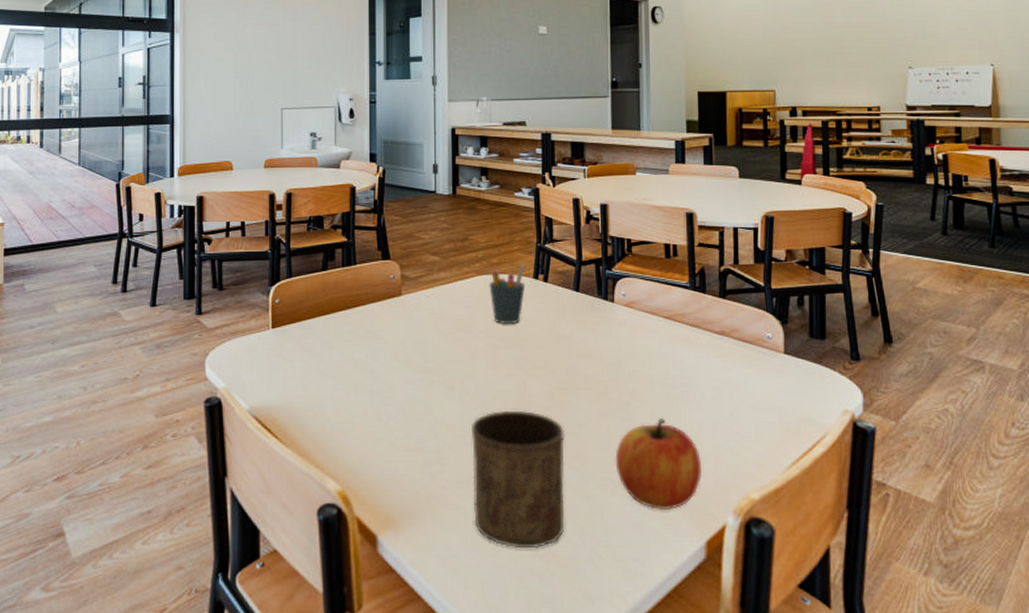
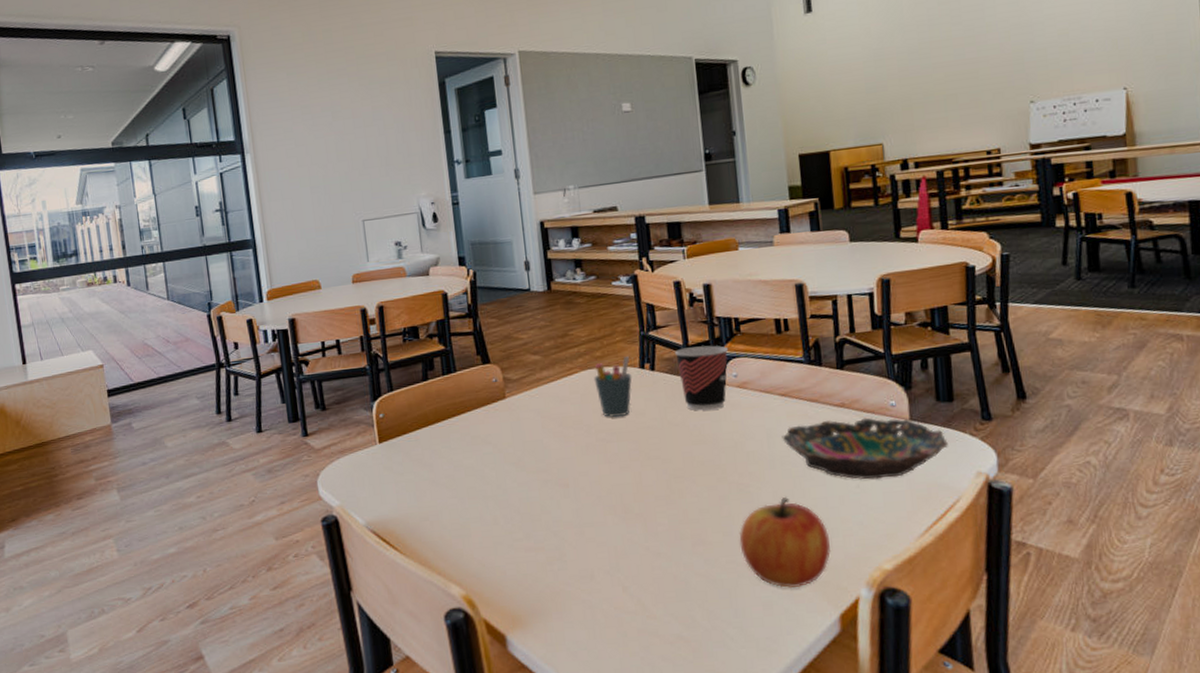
cup: present [470,410,566,549] -> none [588,501,694,637]
cup: none [569,263,618,326] -> present [675,345,728,411]
bowl: none [663,347,818,408] -> present [781,417,948,480]

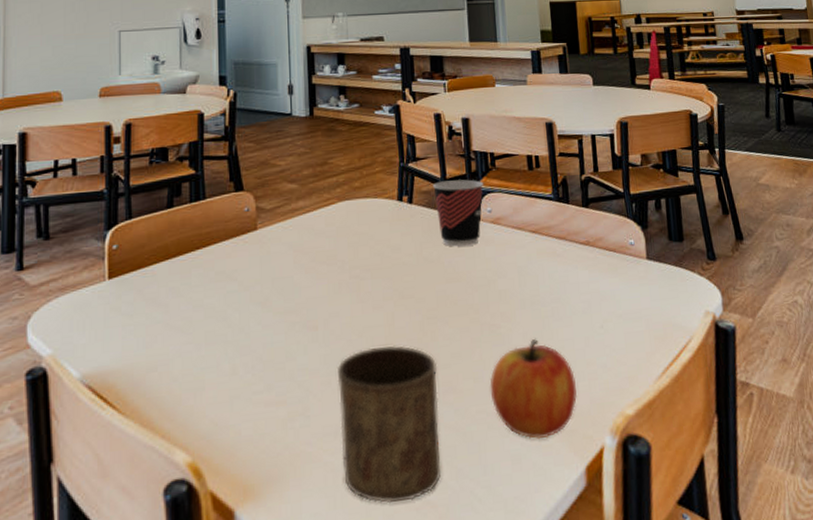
cup: none [588,501,694,637] -> present [336,345,442,504]
pen holder: present [594,356,632,417] -> none [351,188,390,252]
bowl: present [781,417,948,480] -> none [532,256,680,320]

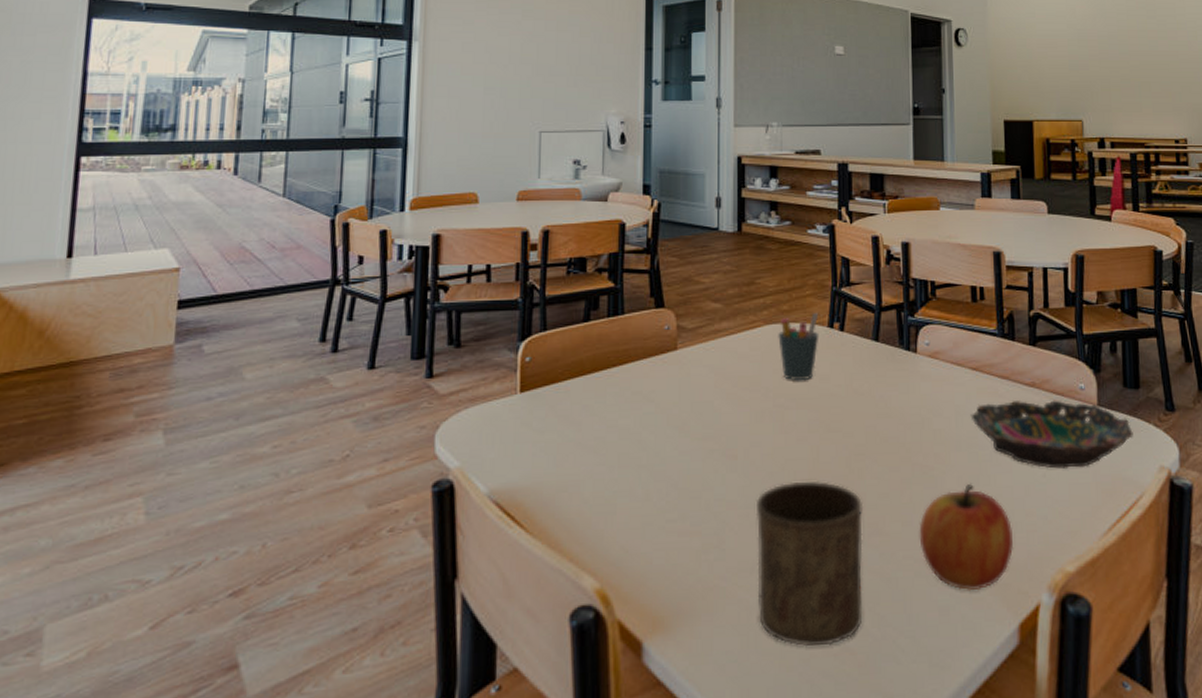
pen holder: none [351,188,390,252] -> present [778,313,820,381]
cup: present [433,179,483,247] -> none [867,308,922,380]
bowl: none [532,256,680,320] -> present [970,400,1133,469]

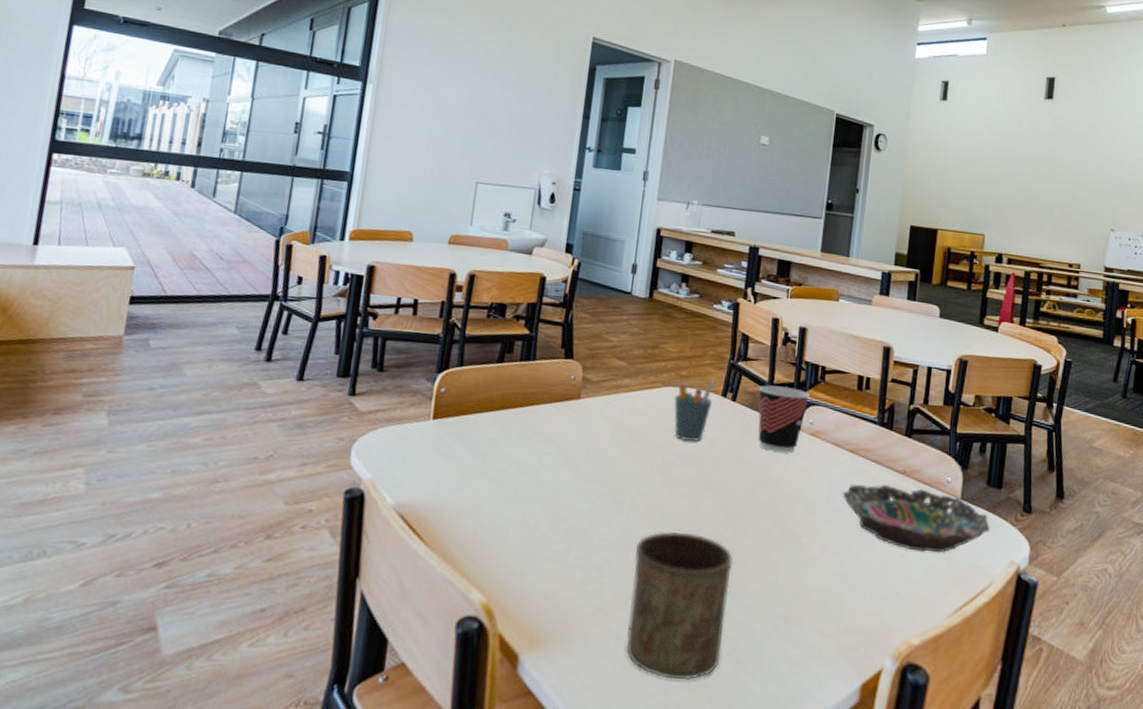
cup: none [867,308,922,380] -> present [758,385,809,453]
apple: present [919,483,1014,591] -> none [780,553,867,650]

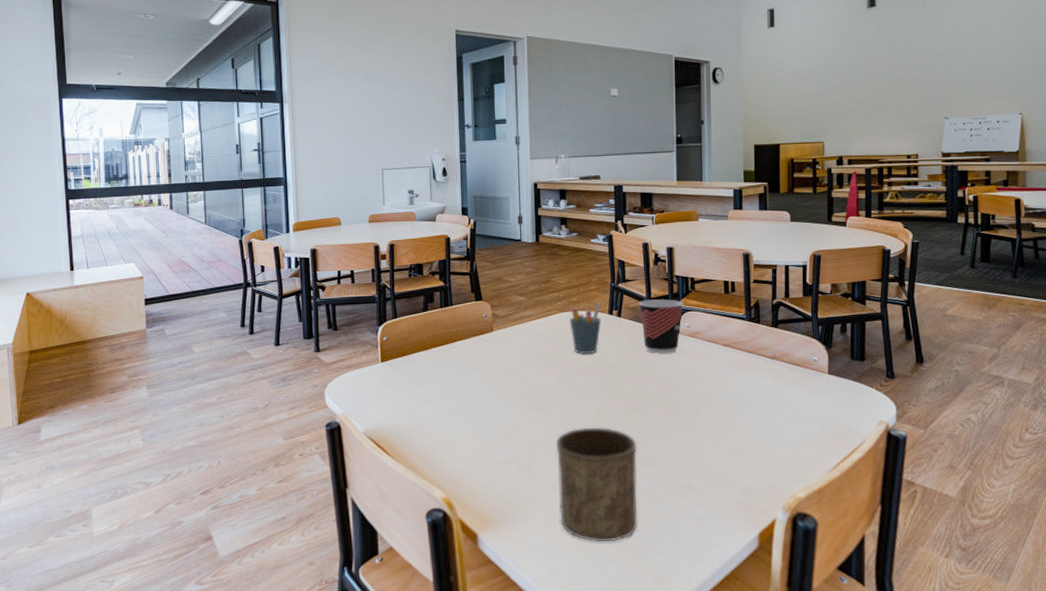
bowl: present [842,484,990,554] -> none [722,369,858,421]

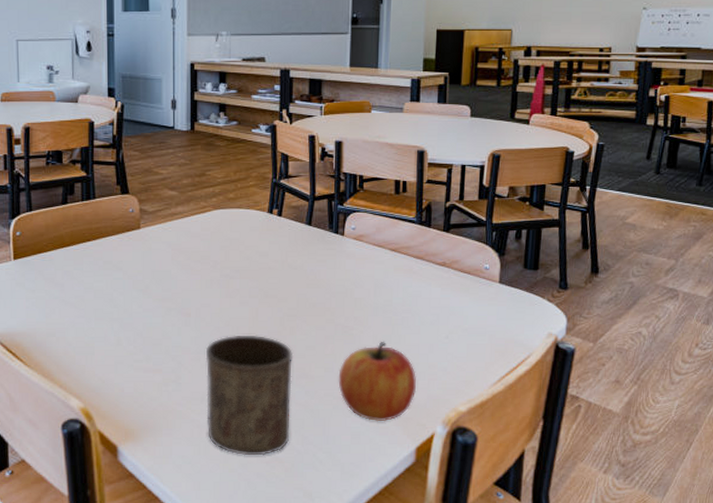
pen holder: present [569,303,602,354] -> none [225,201,260,257]
cup: present [639,299,683,354] -> none [302,198,350,257]
apple: none [681,431,756,509] -> present [338,341,417,422]

